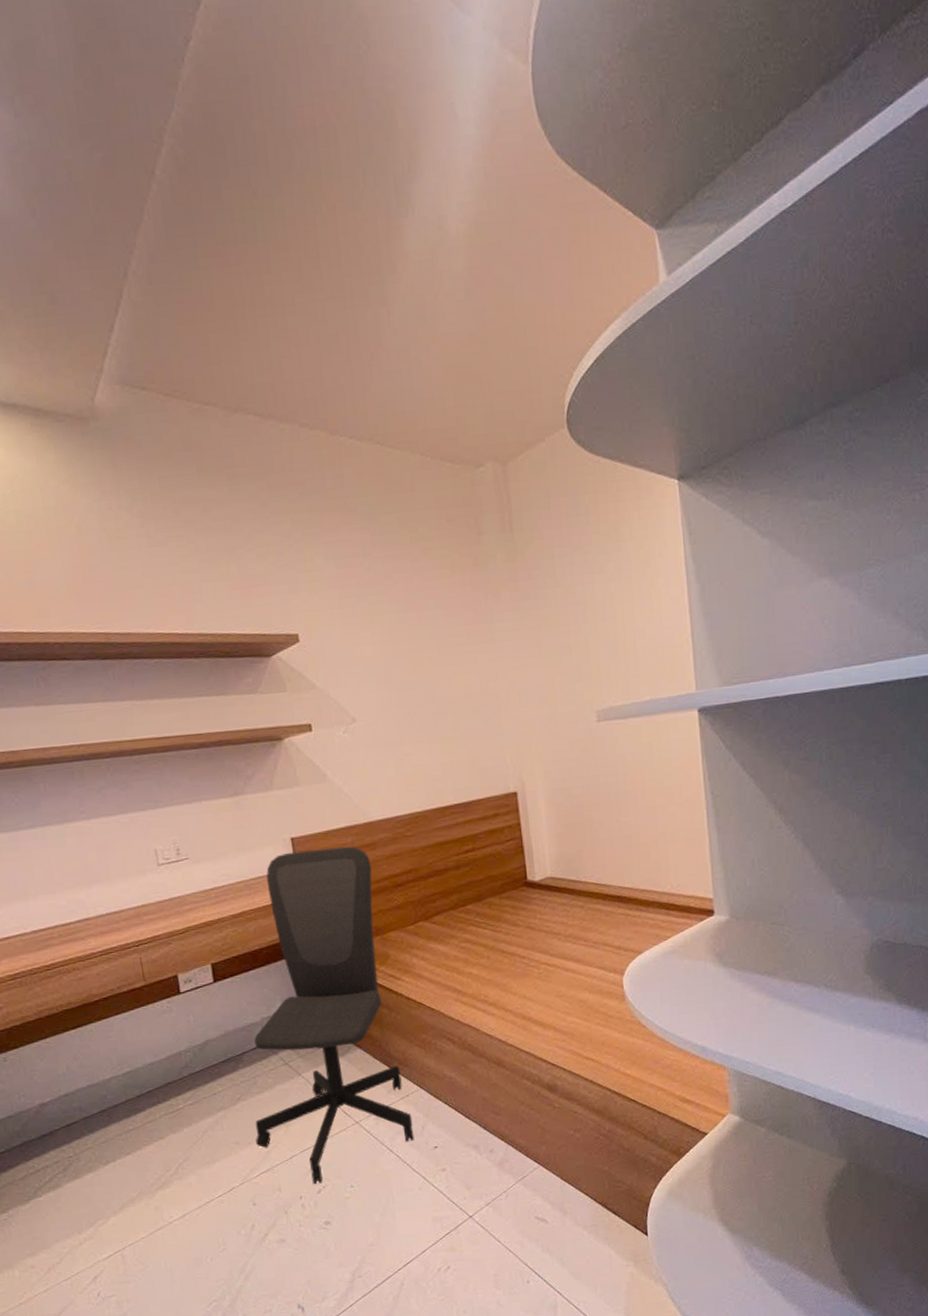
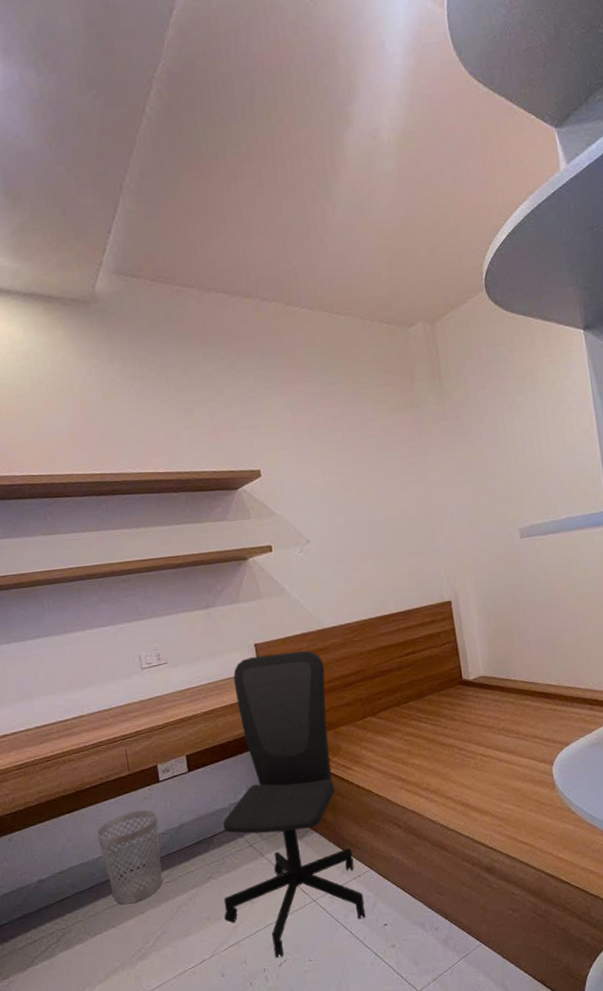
wastebasket: none [107,1024,185,1130] -> present [97,809,162,905]

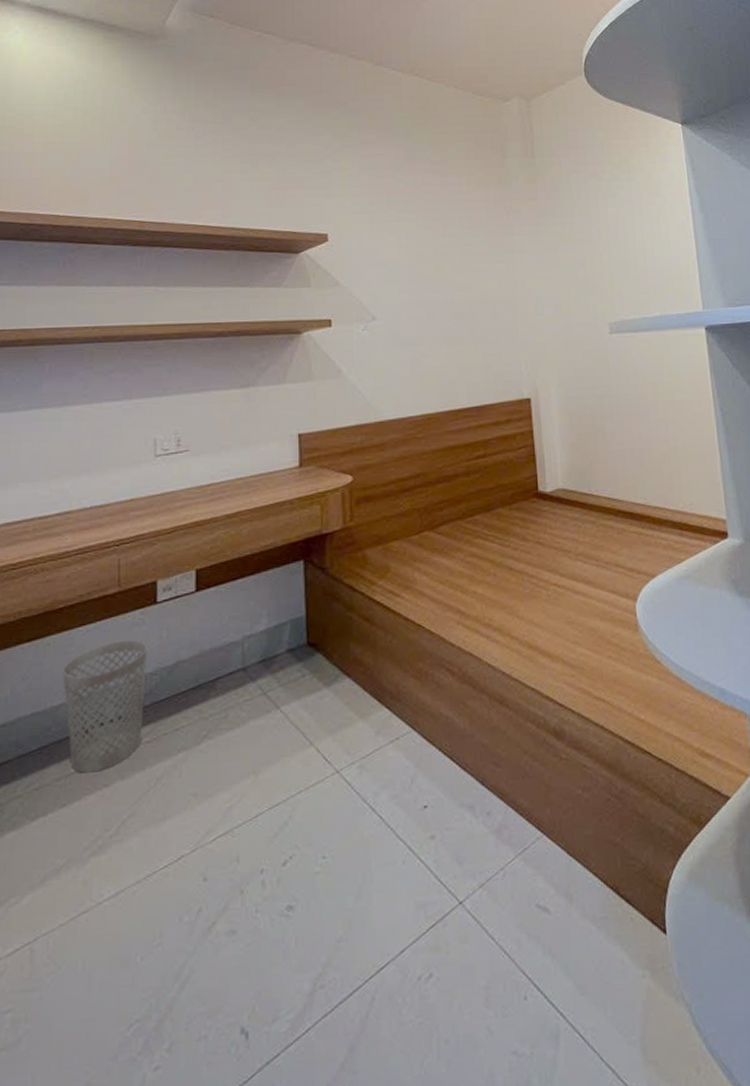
office chair: present [223,650,366,959] -> none [218,445,402,854]

